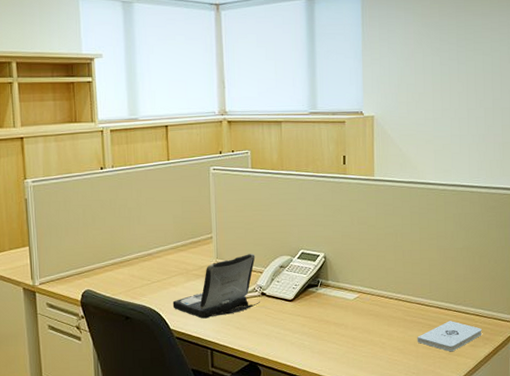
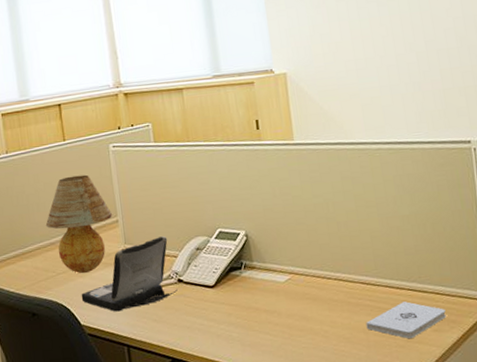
table lamp: none [144,193,208,283] -> present [45,174,113,274]

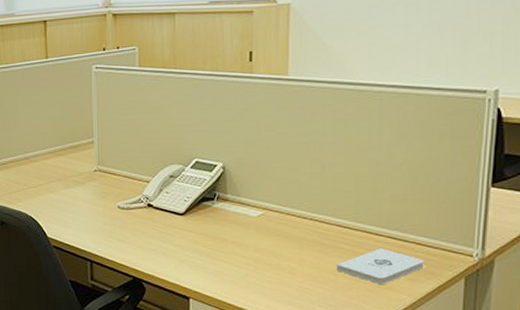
table lamp: present [45,174,113,274] -> none [21,94,89,190]
laptop: present [81,236,178,312] -> none [50,161,146,229]

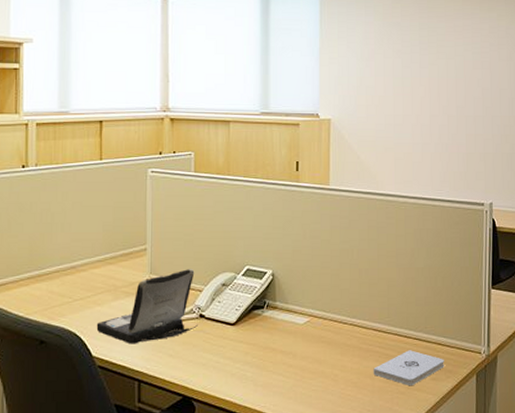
laptop: none [50,161,146,229] -> present [96,269,198,344]

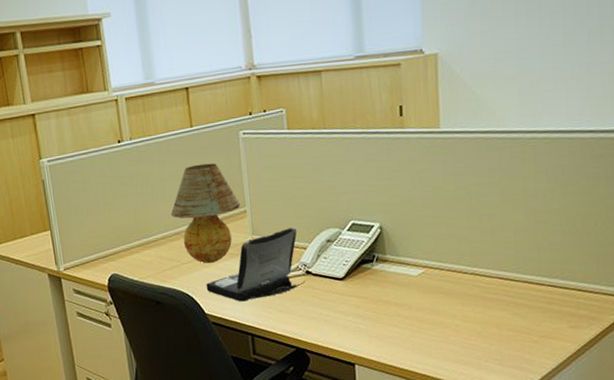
table lamp: none [68,198,142,302] -> present [170,163,241,264]
notepad: present [373,350,444,385] -> none [500,297,586,334]

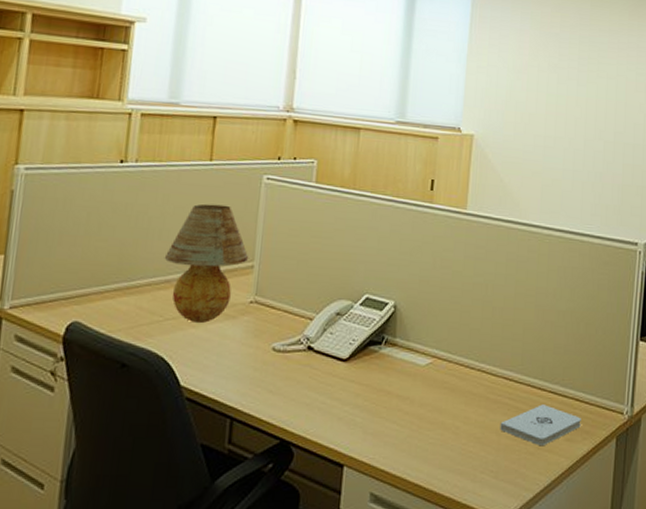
laptop: present [206,227,305,302] -> none [188,293,307,375]
notepad: none [500,297,586,334] -> present [500,404,581,445]

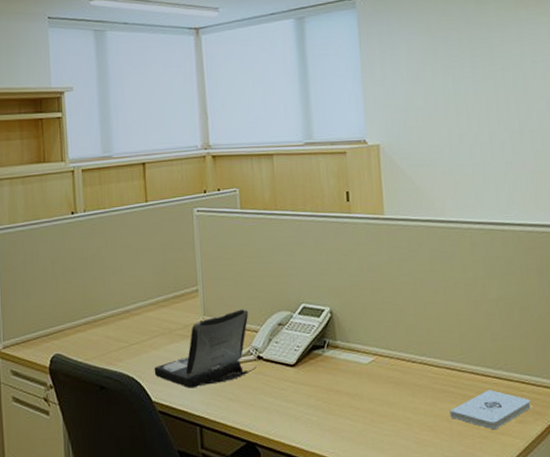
table lamp: present [164,204,249,324] -> none [121,239,193,346]
laptop: none [188,293,307,375] -> present [154,309,257,389]

